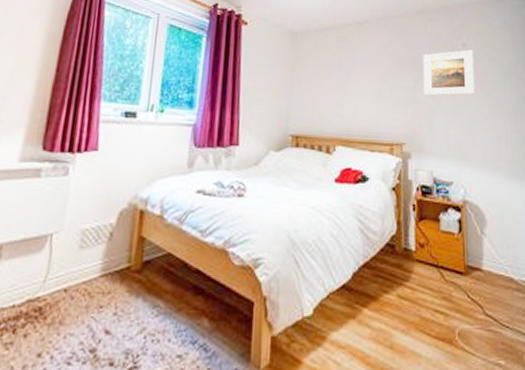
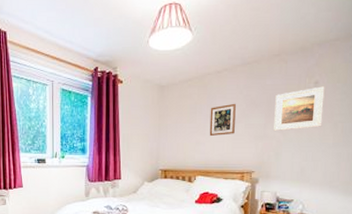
picture frame: none [350,59,380,97] -> present [209,103,236,137]

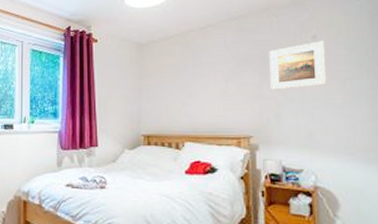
picture frame: present [209,103,236,137] -> none [196,60,225,98]

